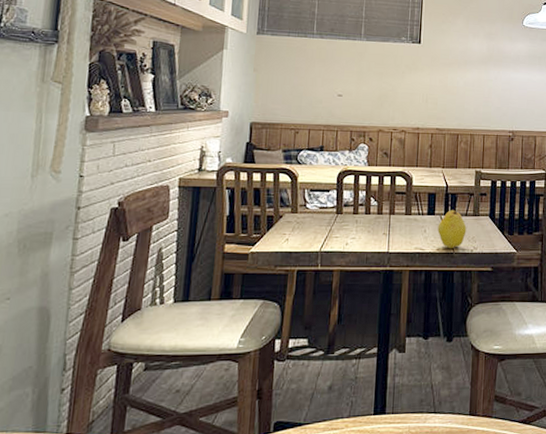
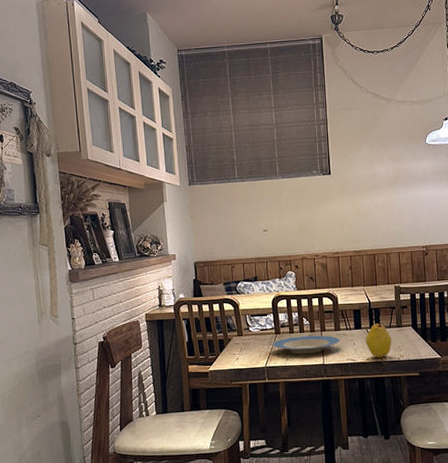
plate: none [331,218,411,239] -> present [272,335,341,354]

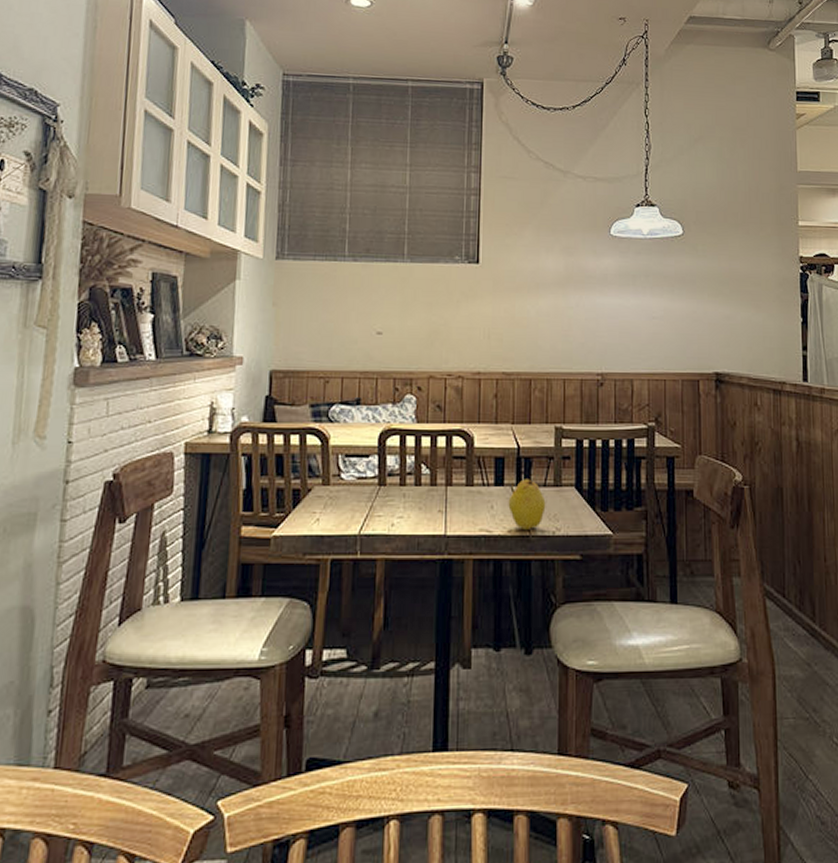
plate: present [272,335,341,354] -> none [372,491,473,518]

